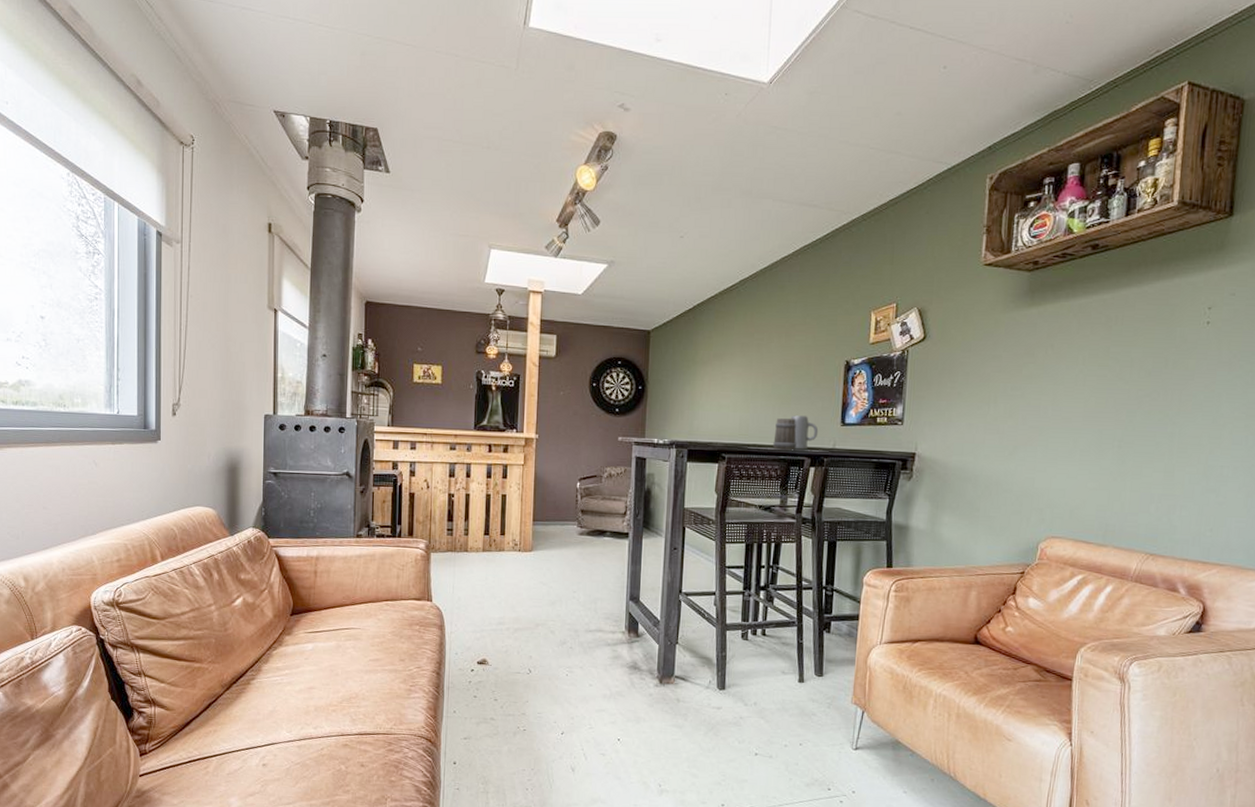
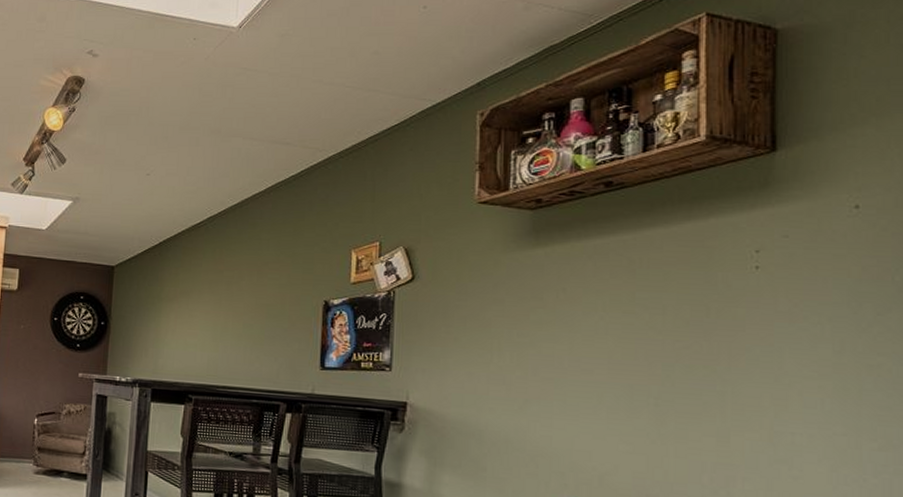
beer mug: present [773,418,797,451] -> none [244,359,271,394]
beer mug: present [790,415,819,450] -> none [263,357,295,394]

